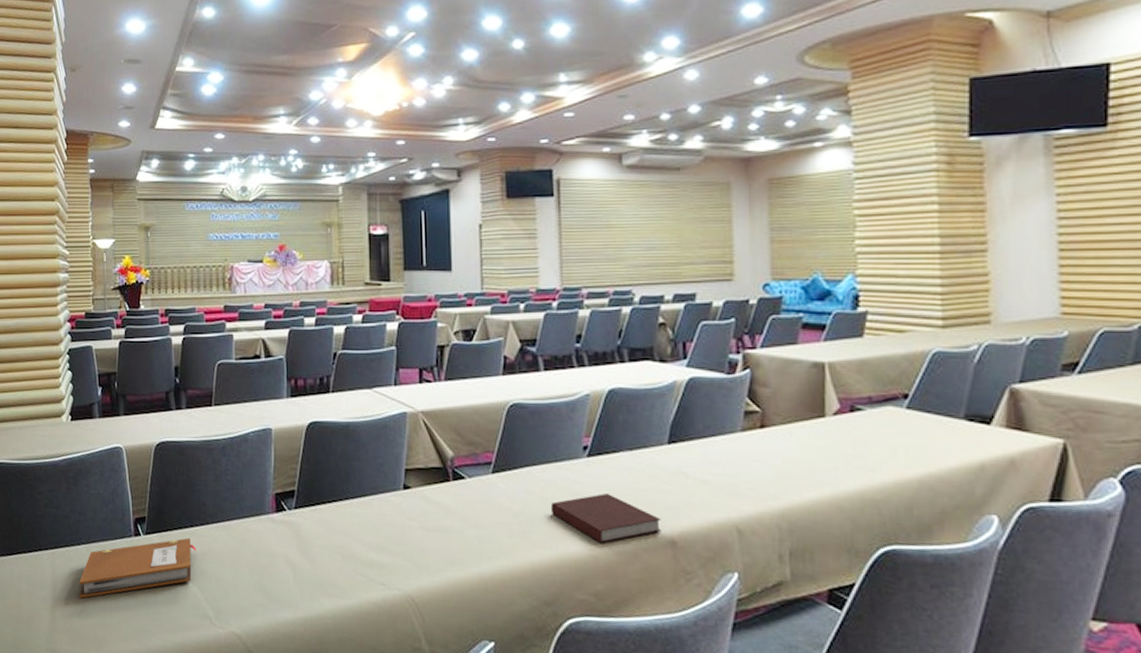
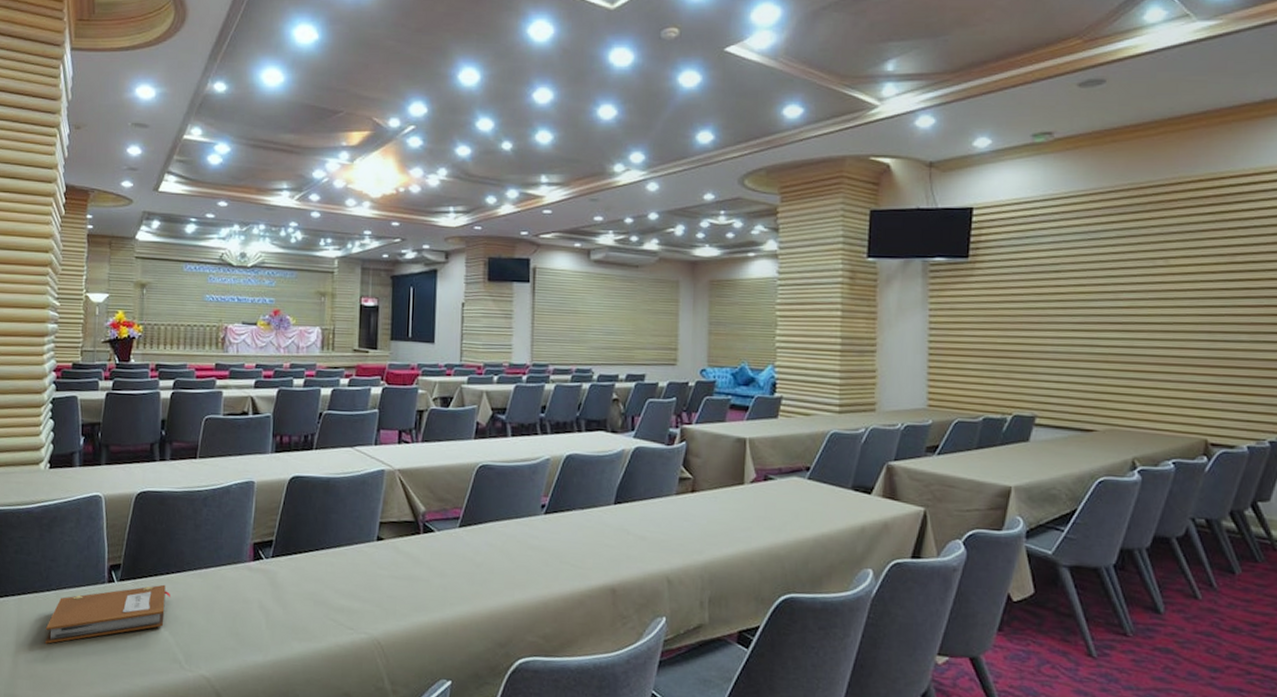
notebook: present [550,493,662,543] -> none [509,547,605,591]

